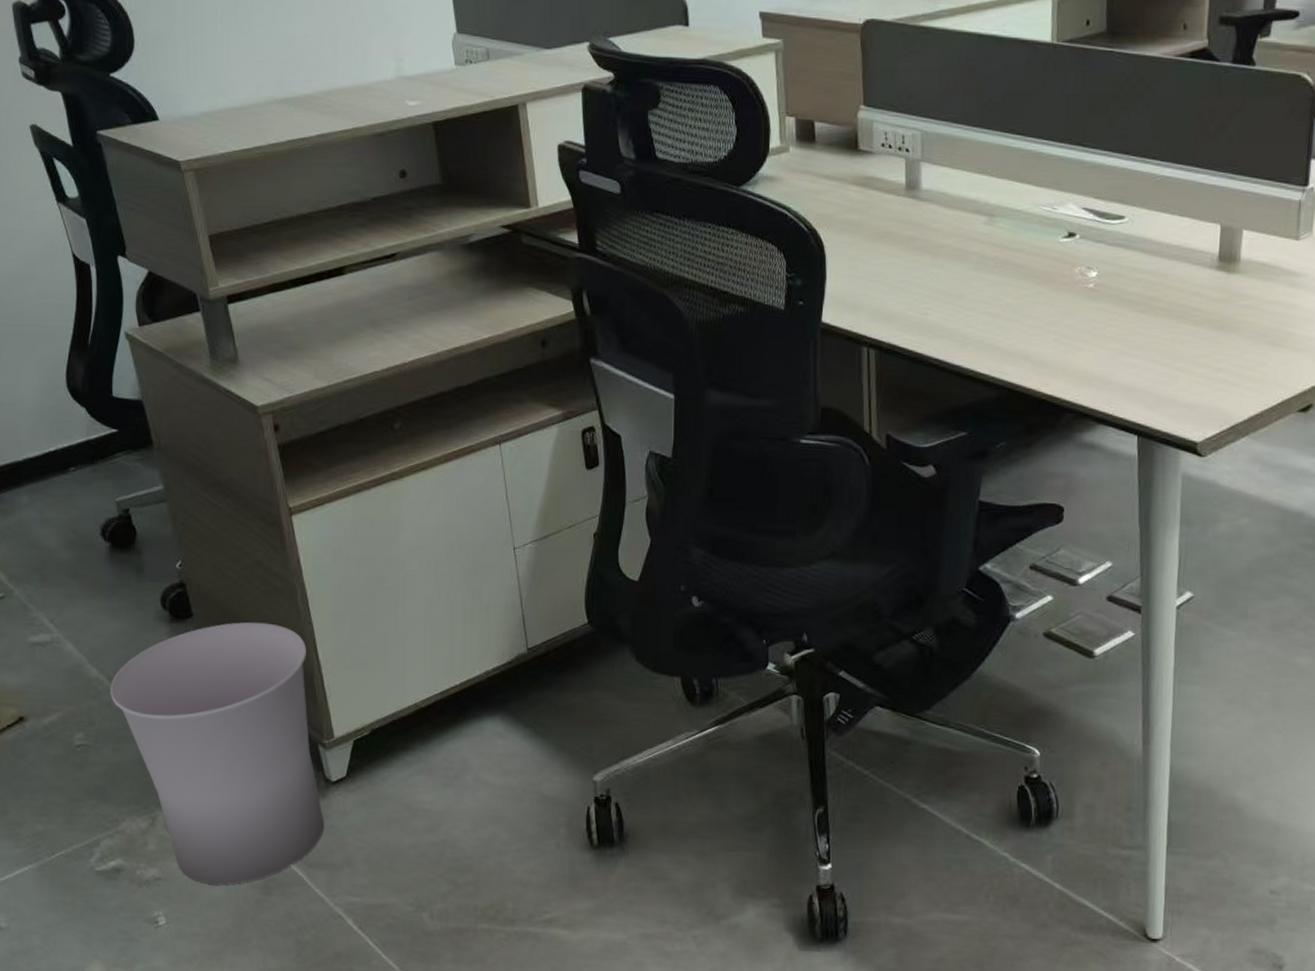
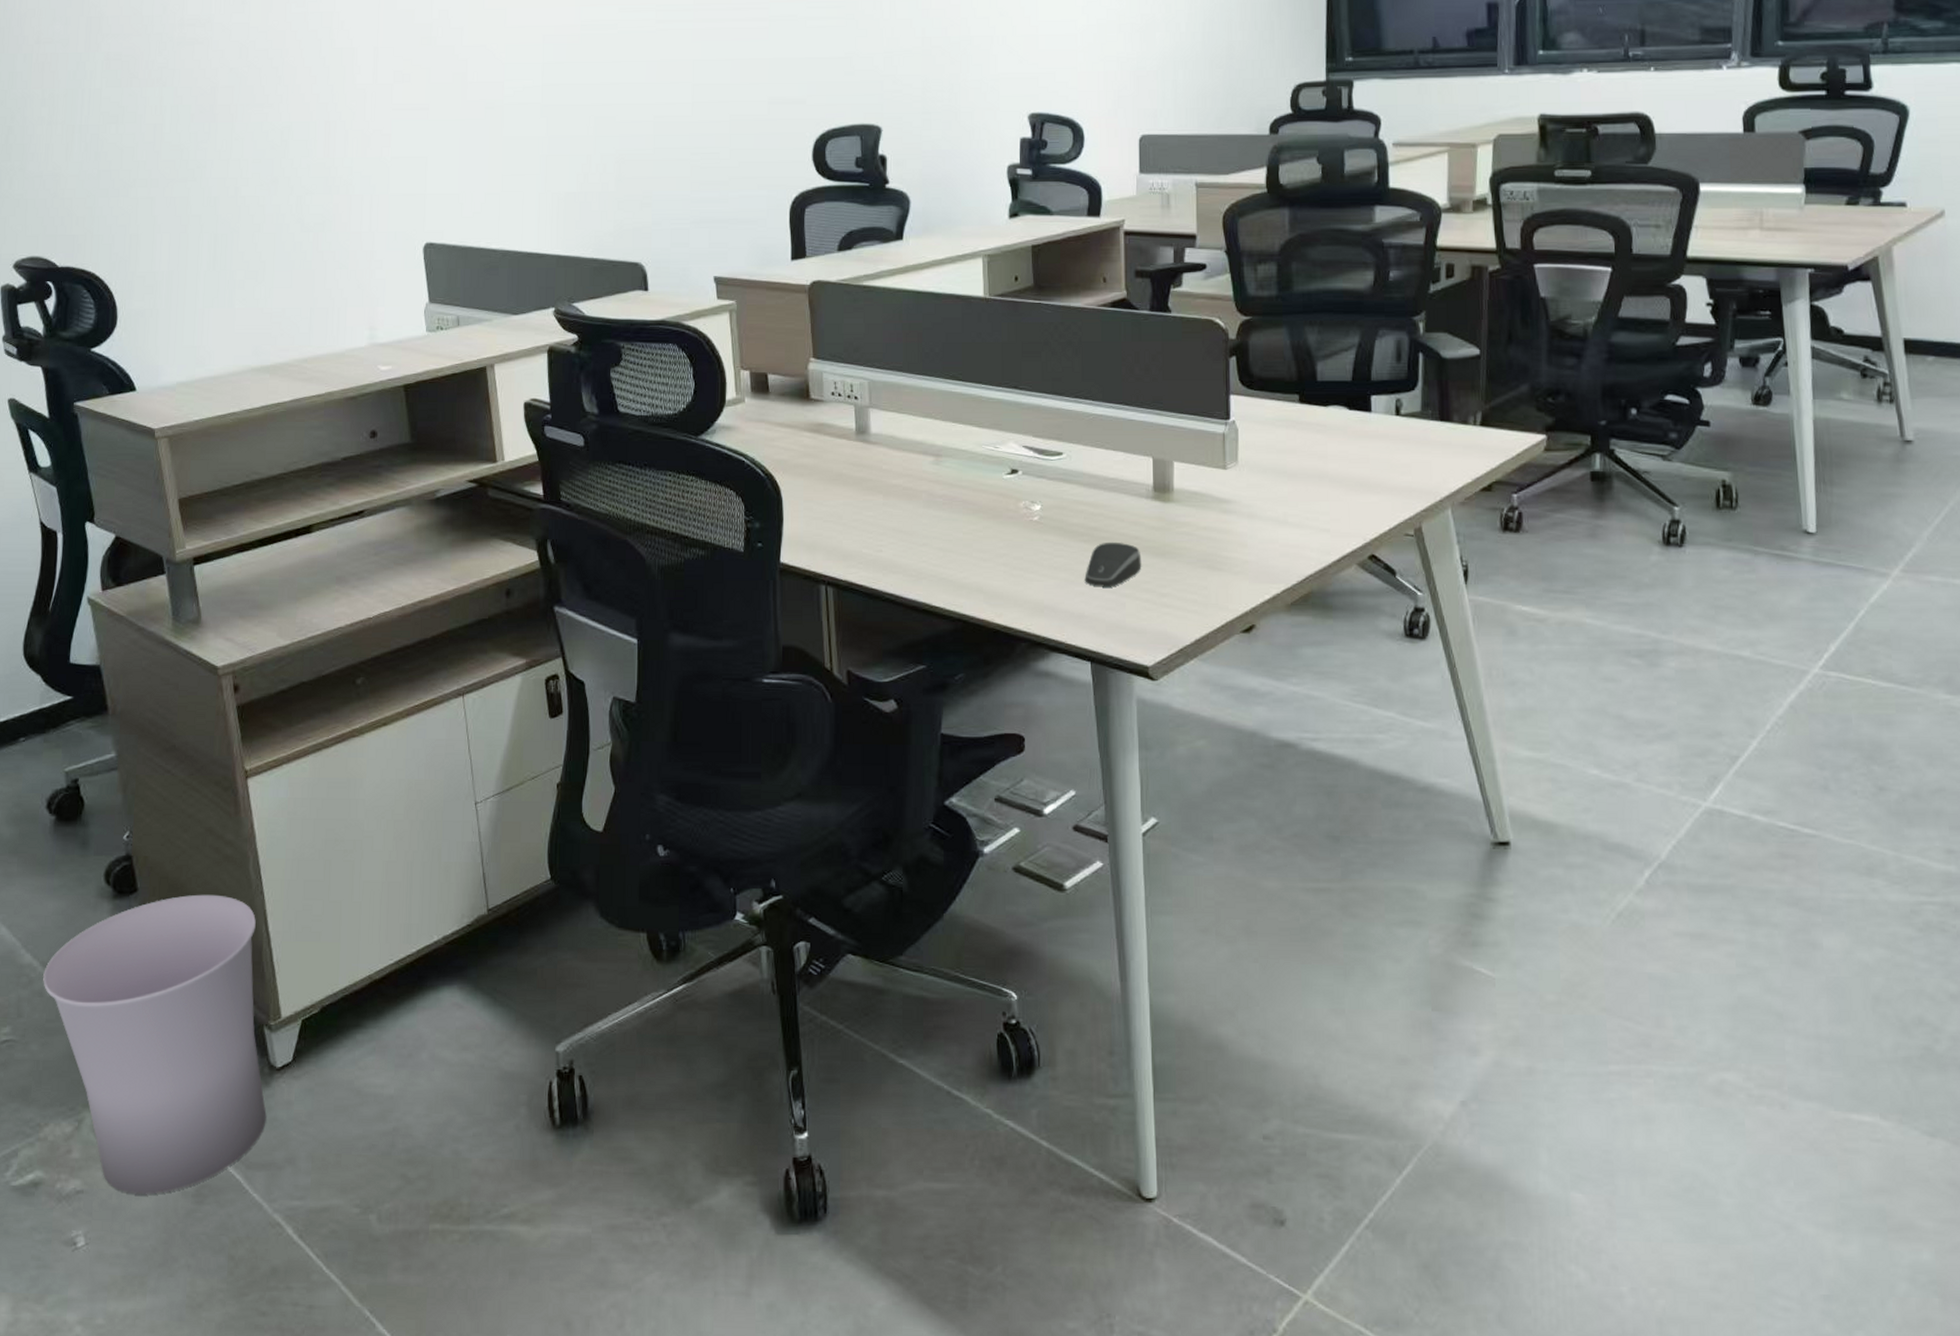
computer mouse: none [1138,312,1200,359] -> present [1084,542,1142,586]

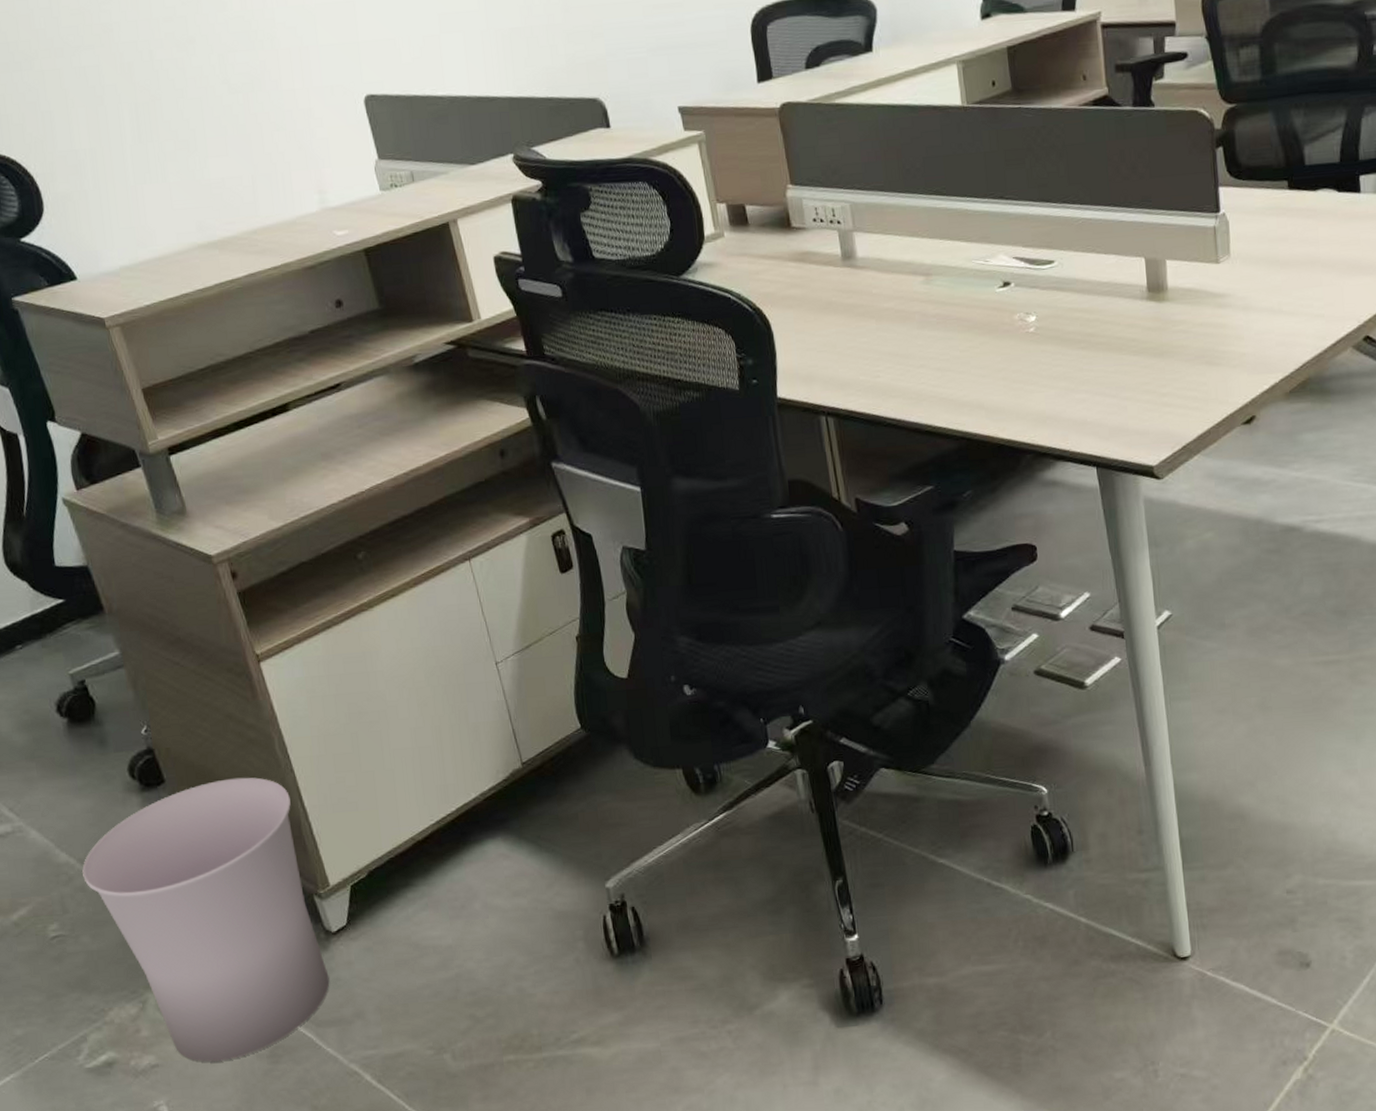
computer mouse: present [1084,542,1142,586] -> none [1084,346,1141,392]

